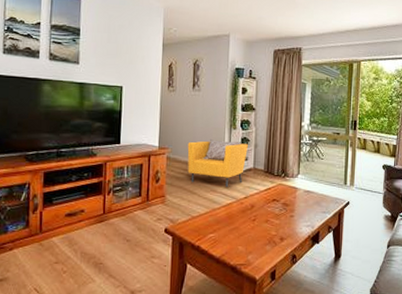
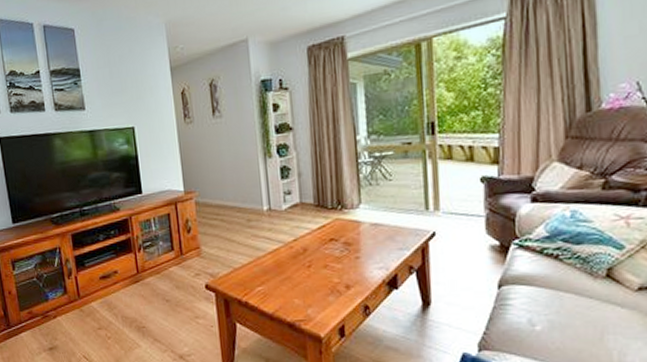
armchair: present [187,139,248,188] -> none [216,171,290,231]

